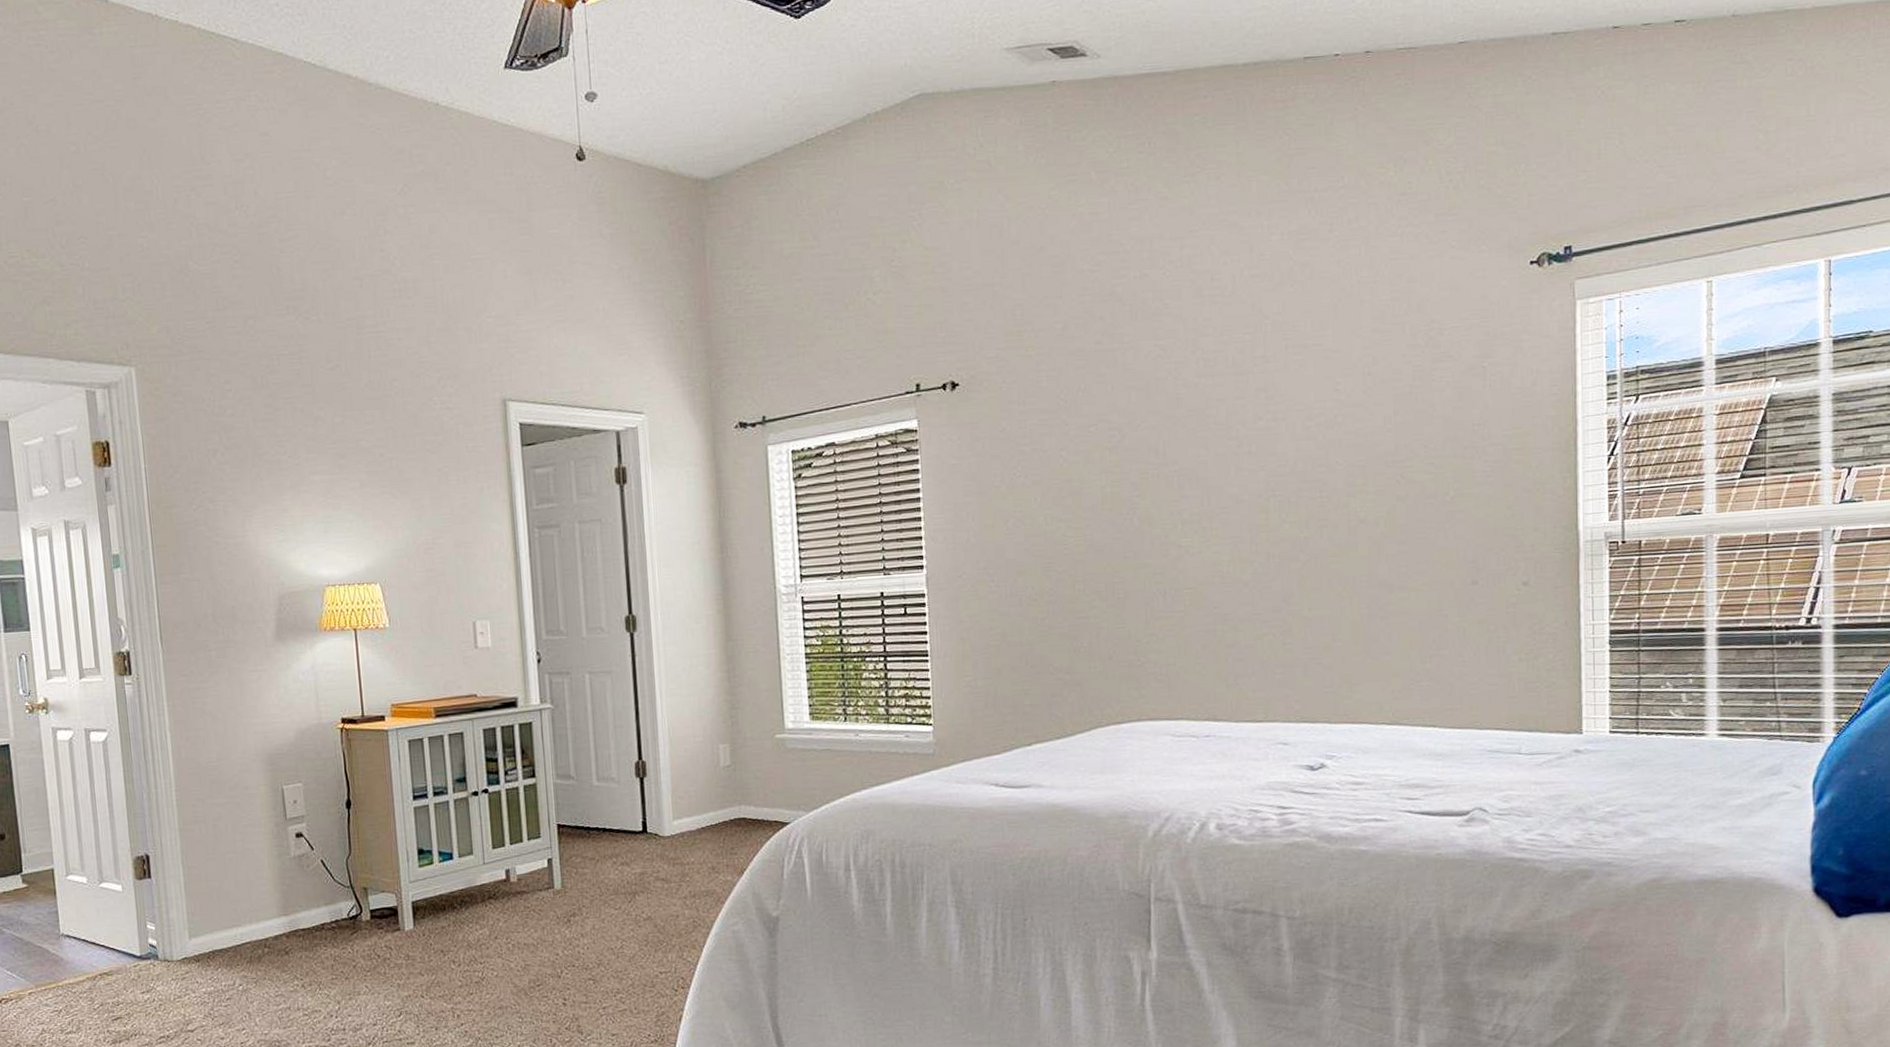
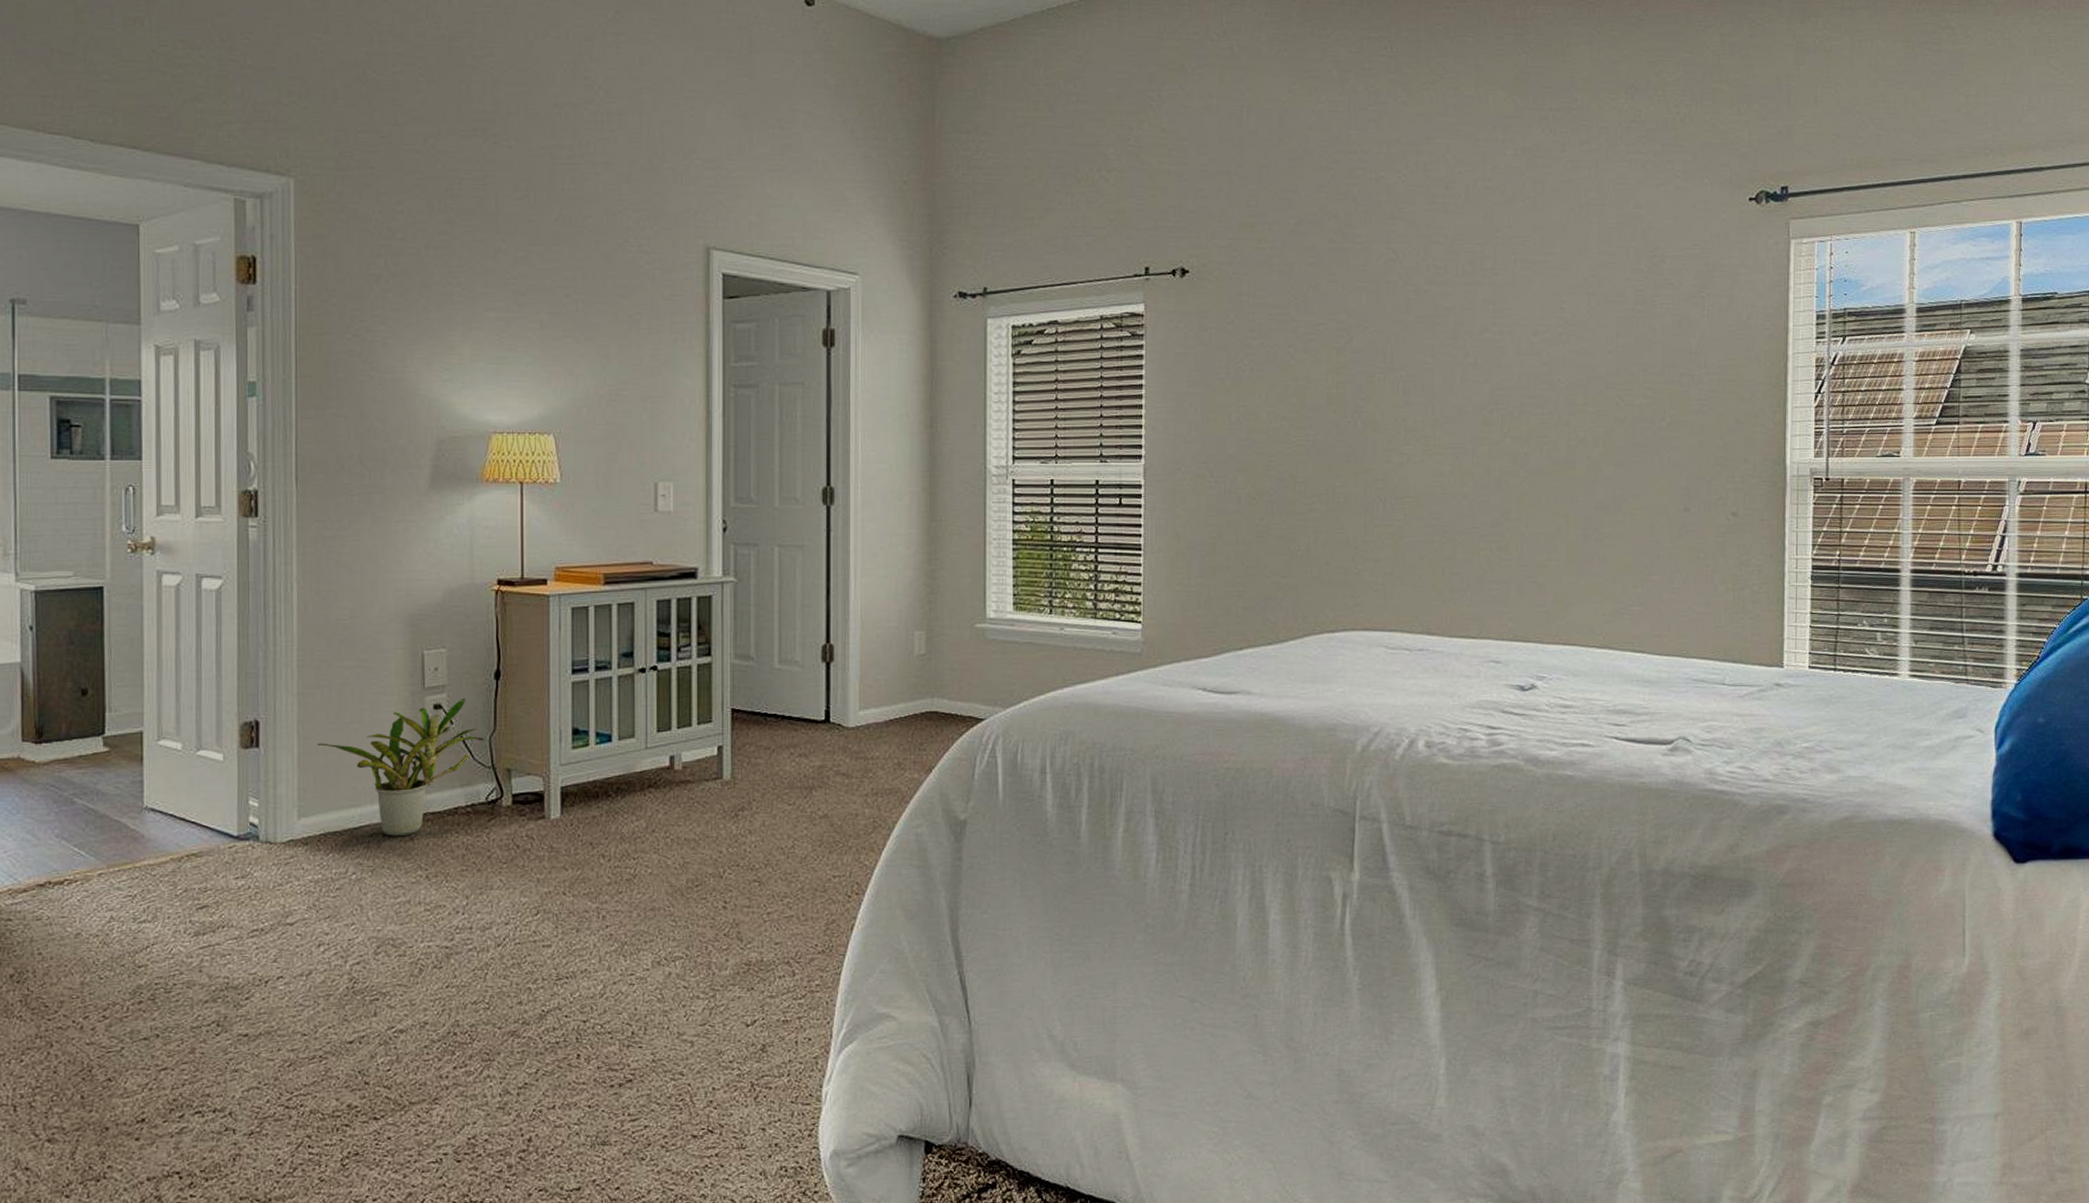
potted plant: none [199,826,342,952] -> present [317,697,484,837]

